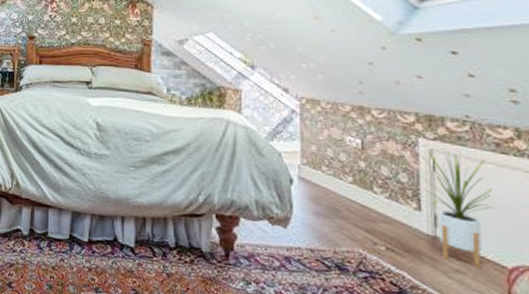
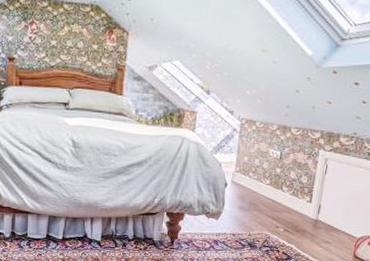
house plant: present [421,148,495,268] -> none [317,157,359,239]

